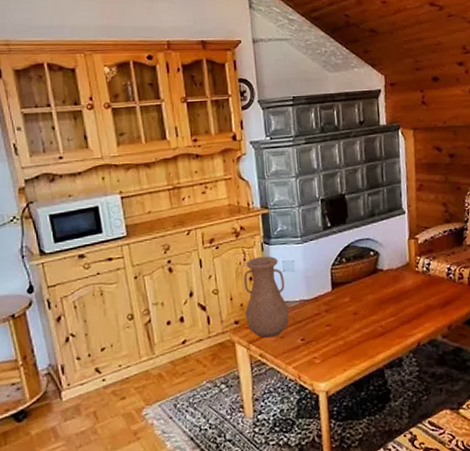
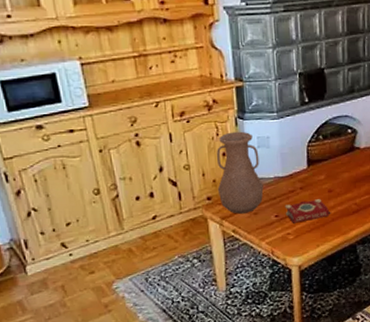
book: none [310,322,357,347] -> present [285,199,331,223]

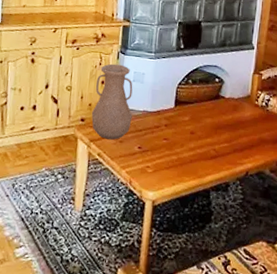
book: present [285,199,331,223] -> none [148,138,190,158]

